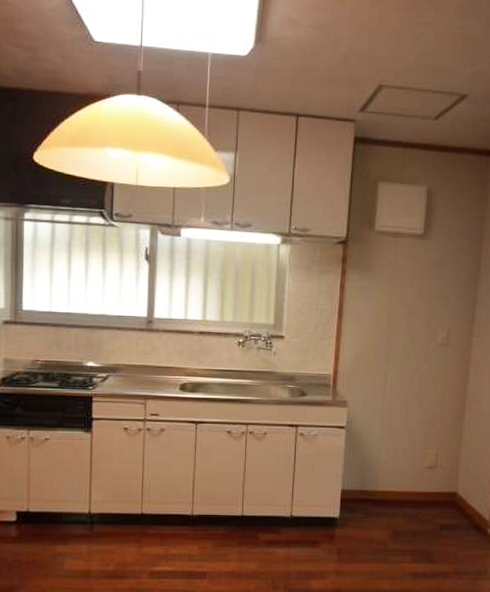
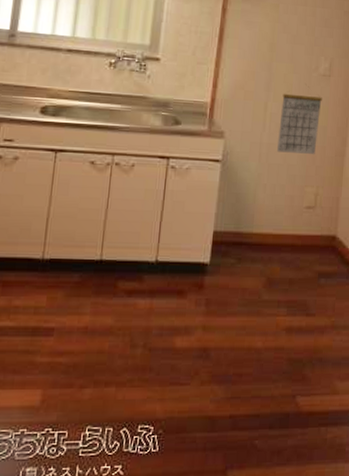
calendar: none [398,363,440,420] -> present [277,93,322,155]

